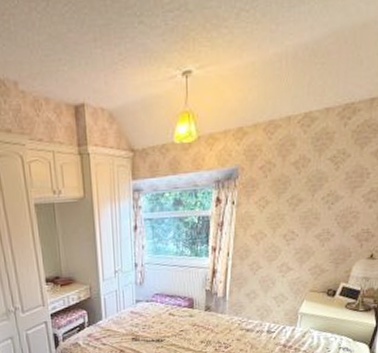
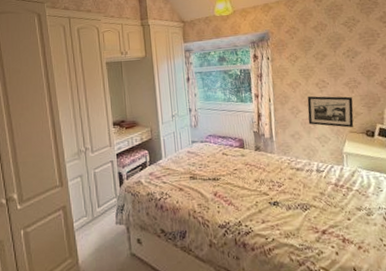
picture frame: none [267,249,322,287] -> present [307,96,354,128]

